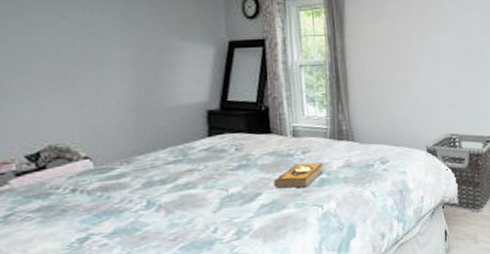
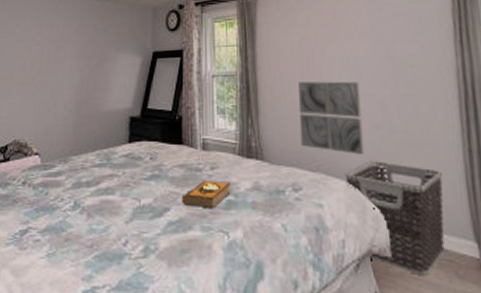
wall art: none [386,68,442,129] -> present [298,81,365,154]

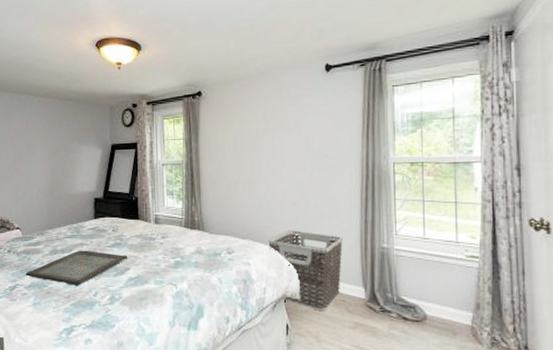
serving tray: none [40,183,168,231] -> present [25,250,128,285]
hardback book: present [181,180,231,209] -> none [139,246,178,268]
wall art: present [298,81,365,154] -> none [233,168,285,225]

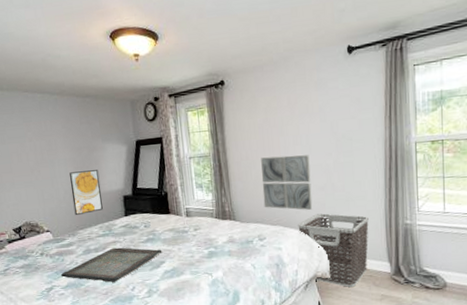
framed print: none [44,171,74,215] -> present [69,170,103,216]
wall art: none [233,168,285,225] -> present [261,155,313,210]

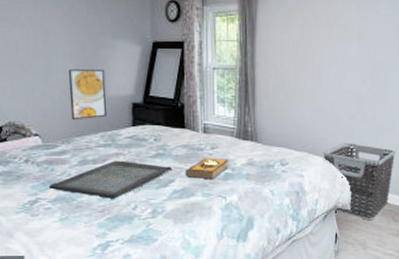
hardback book: none [173,238,212,259] -> present [185,157,229,180]
wall art: present [261,155,313,210] -> none [290,77,343,138]

